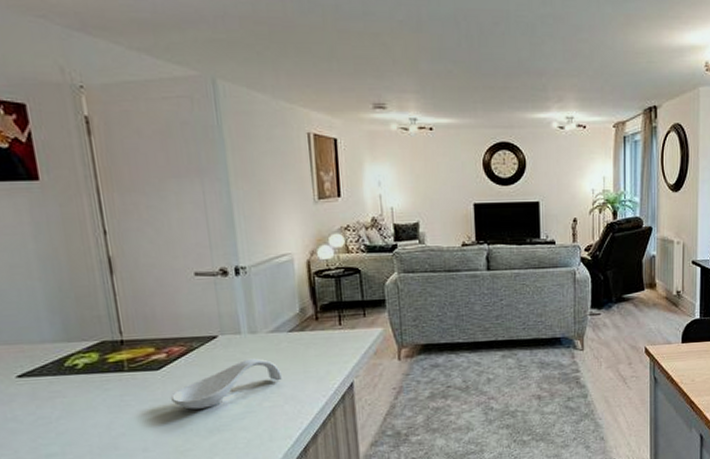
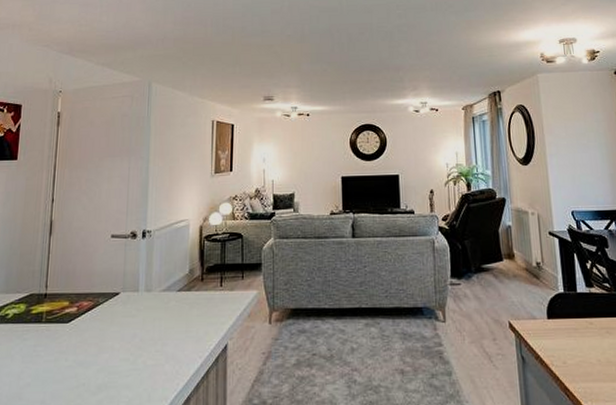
spoon rest: present [170,358,282,410] -> none [72,315,166,363]

